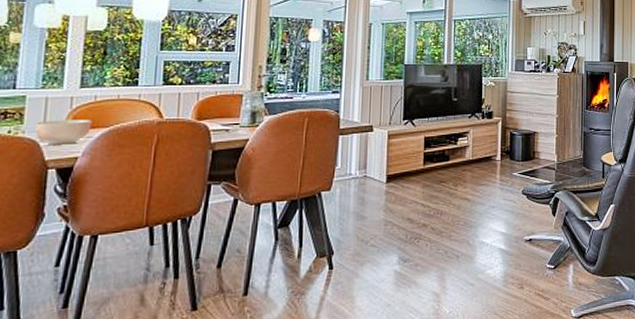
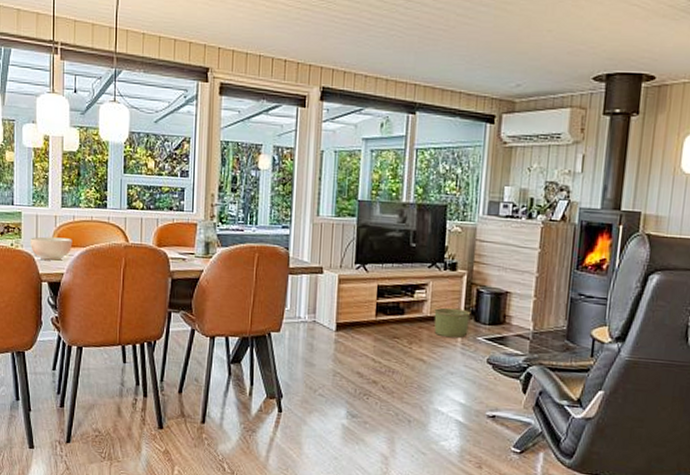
basket: none [475,150,507,177] -> present [434,307,471,339]

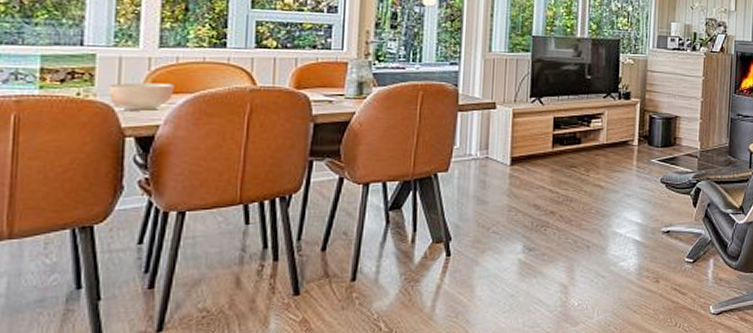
basket: present [434,307,471,339] -> none [610,134,645,162]

